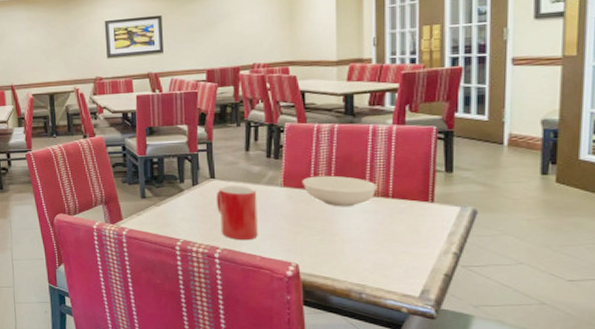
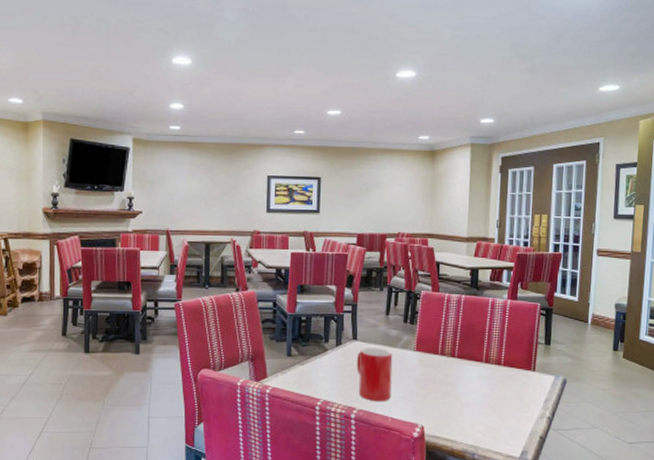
bowl: present [301,175,377,207] -> none [431,342,493,373]

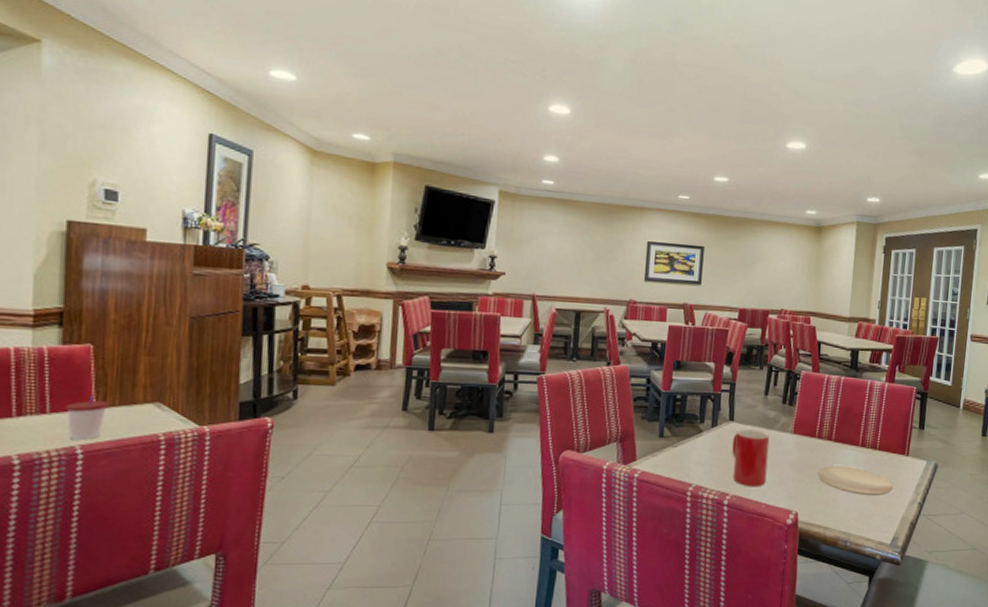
plate: none [442,381,521,411] -> present [817,465,894,496]

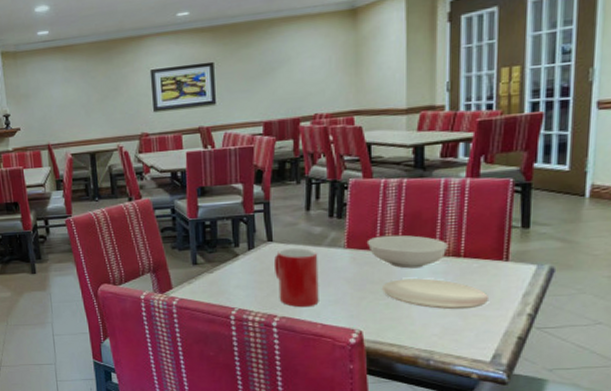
bowl: none [809,425,869,457] -> present [366,235,448,269]

